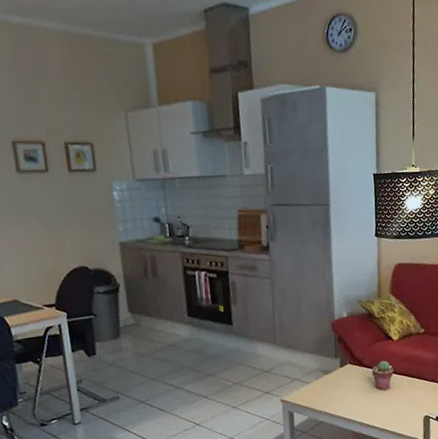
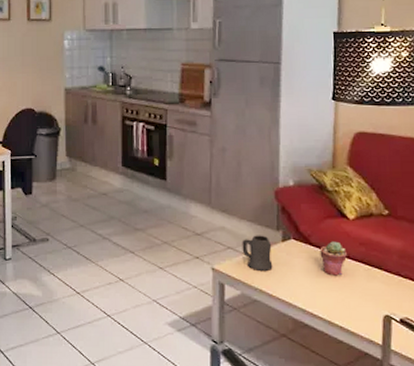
mug: none [306,364,334,397] -> present [242,235,273,272]

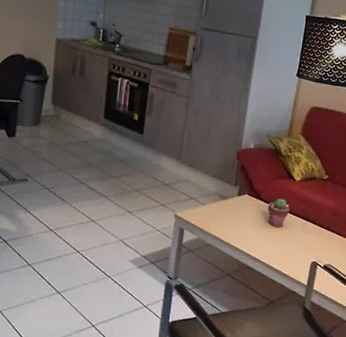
mug: present [242,235,273,272] -> none [203,188,229,221]

